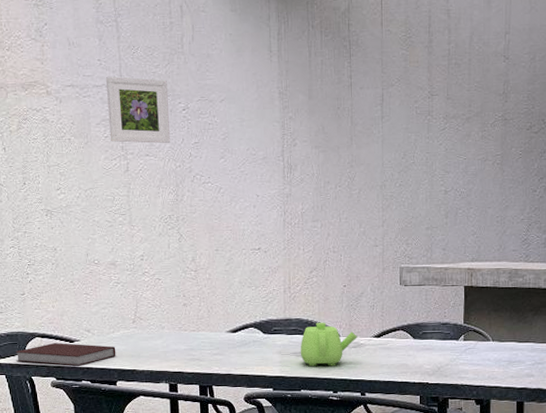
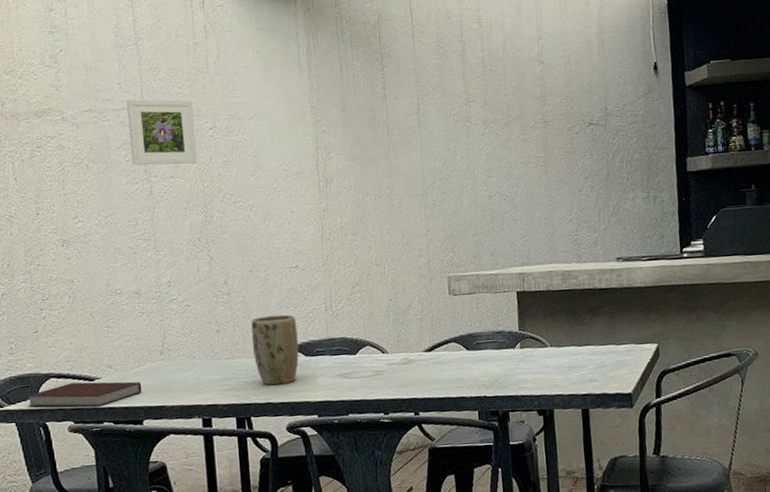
plant pot: none [215,293,258,358] -> present [251,314,299,386]
teapot: present [300,322,357,367] -> none [345,339,407,388]

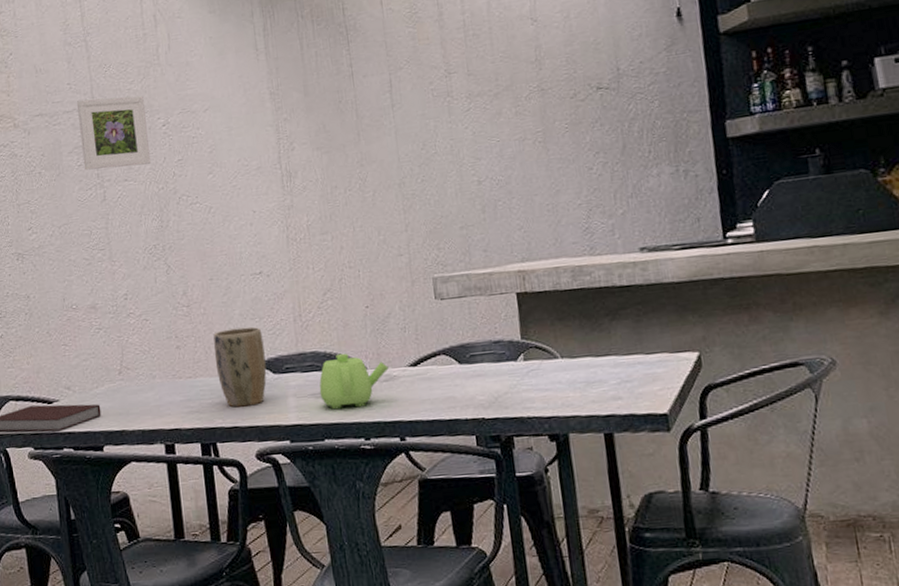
teapot: none [345,339,407,388] -> present [319,353,389,410]

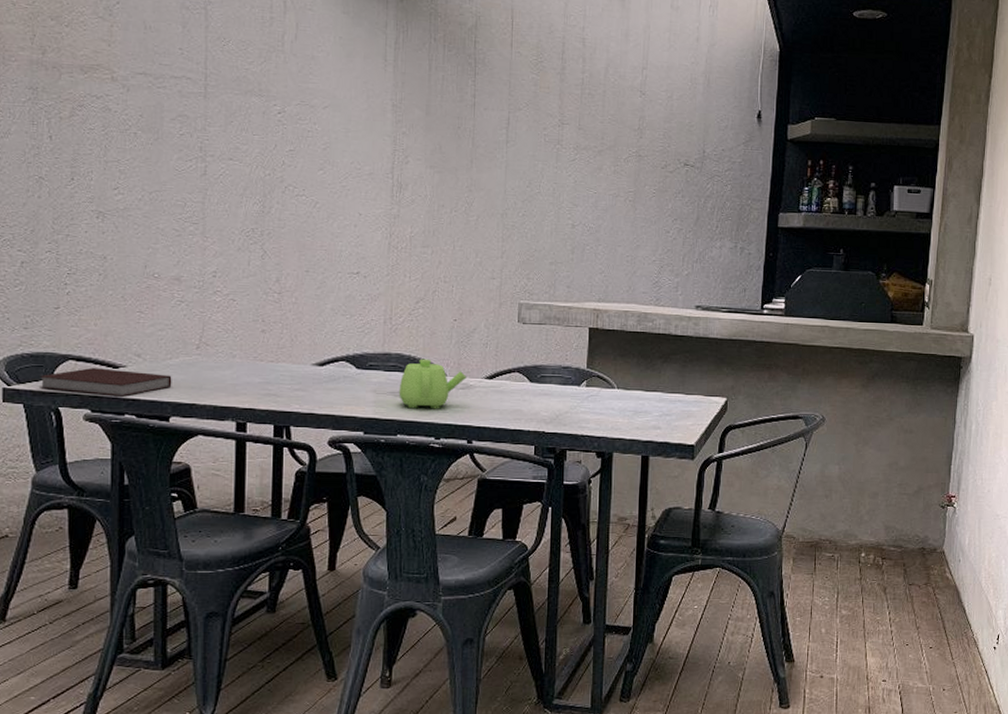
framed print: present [77,96,152,170] -> none [186,67,262,148]
plant pot: present [213,326,267,408] -> none [300,321,351,396]

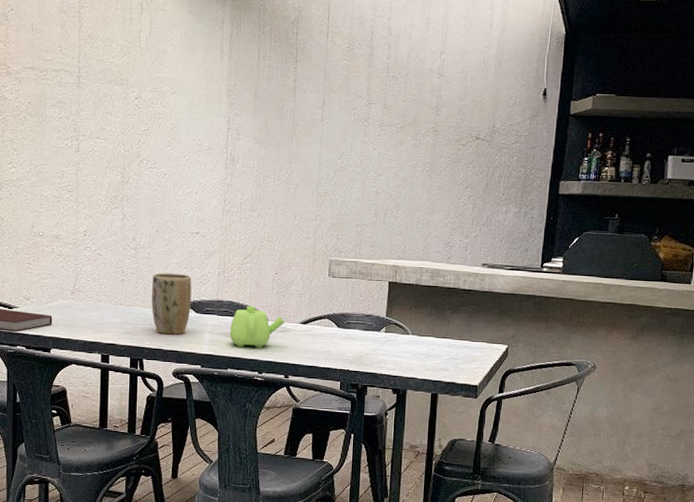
plant pot: none [300,321,351,396] -> present [151,273,192,335]

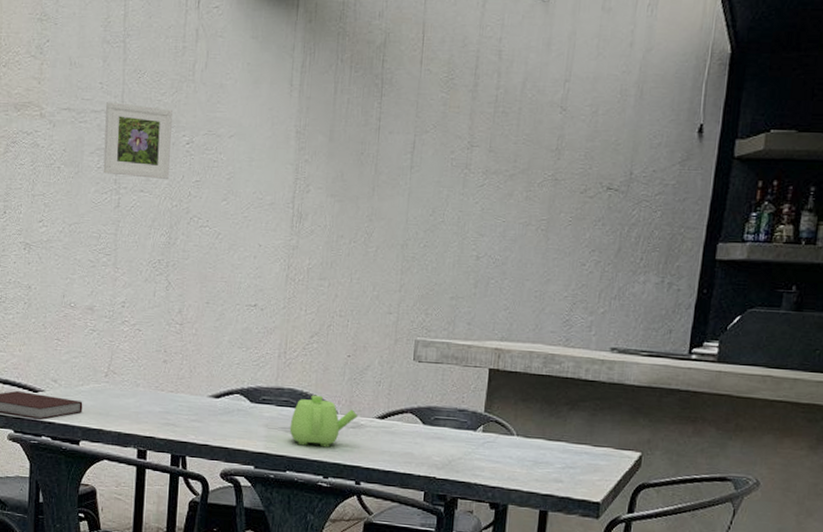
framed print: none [64,62,122,128] -> present [103,101,172,179]
plant pot: present [151,273,192,335] -> none [197,353,247,429]

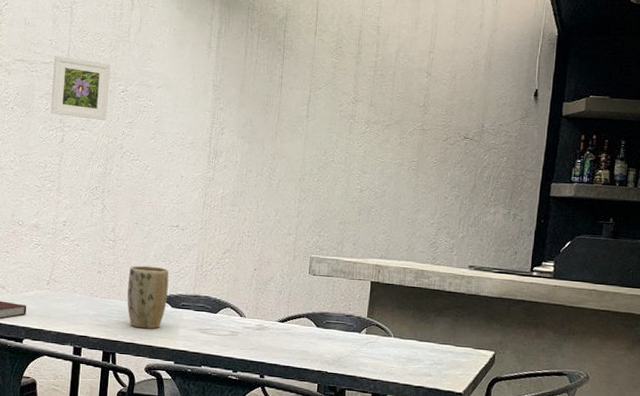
plant pot: none [197,353,247,429] -> present [127,265,169,330]
teapot: present [289,395,358,448] -> none [205,301,262,346]

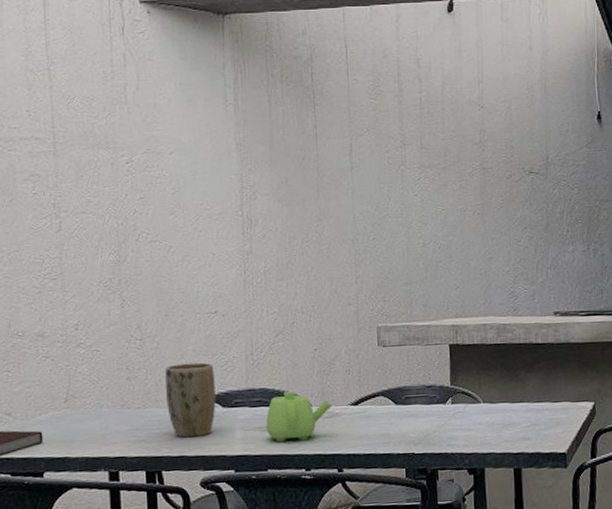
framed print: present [50,55,111,120] -> none [36,127,112,200]
teapot: none [205,301,262,346] -> present [265,391,332,443]

